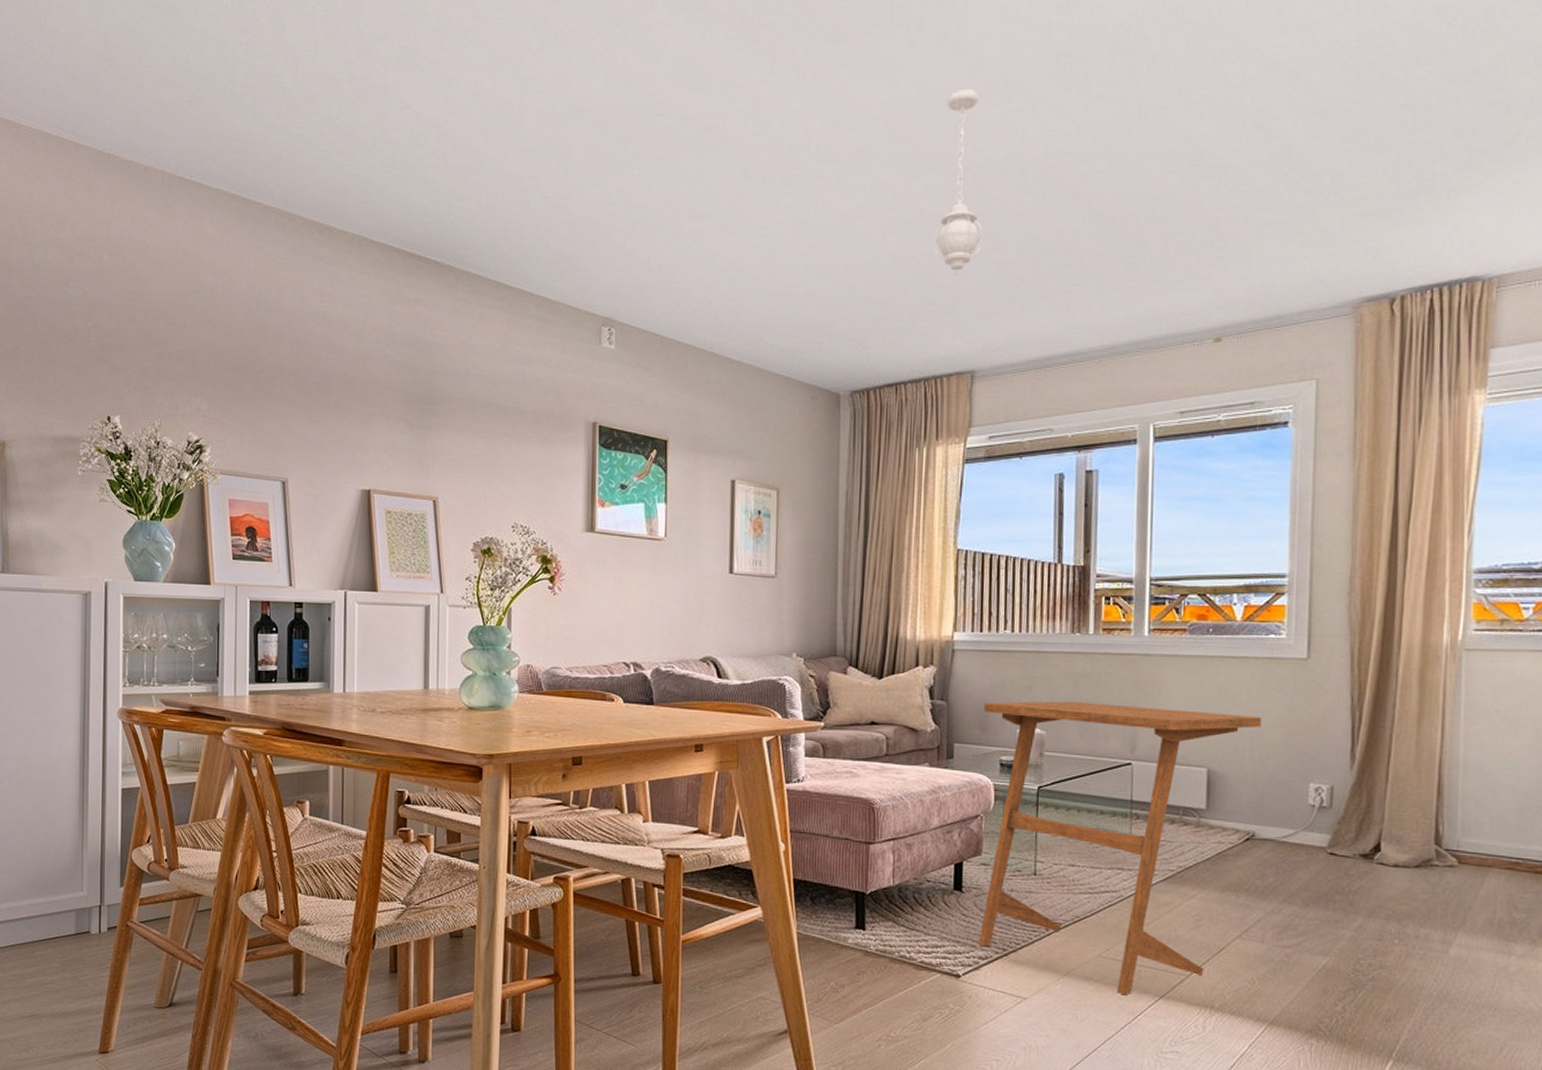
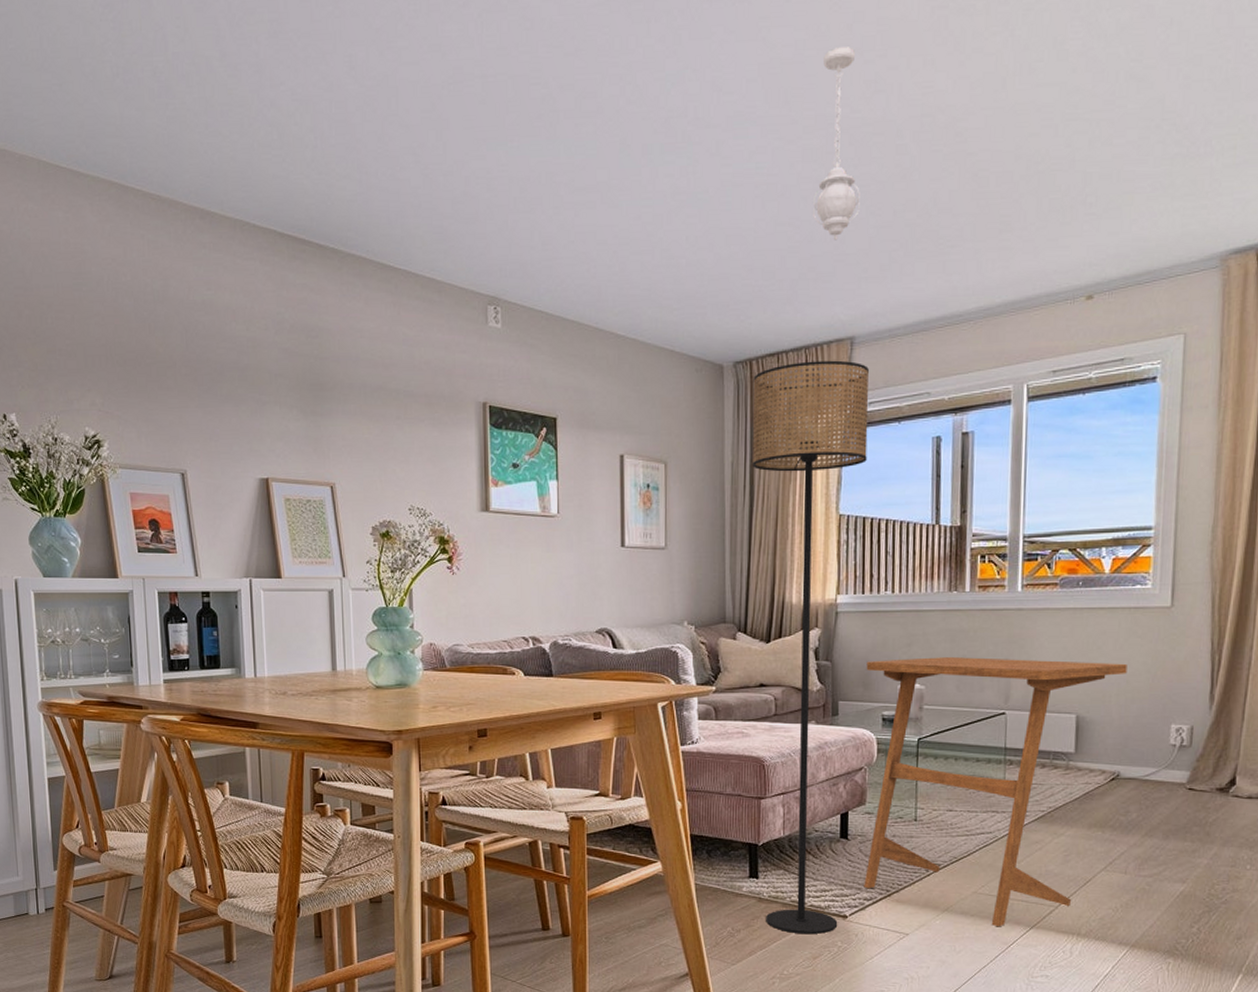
floor lamp: none [868,393,991,994] -> present [753,360,870,935]

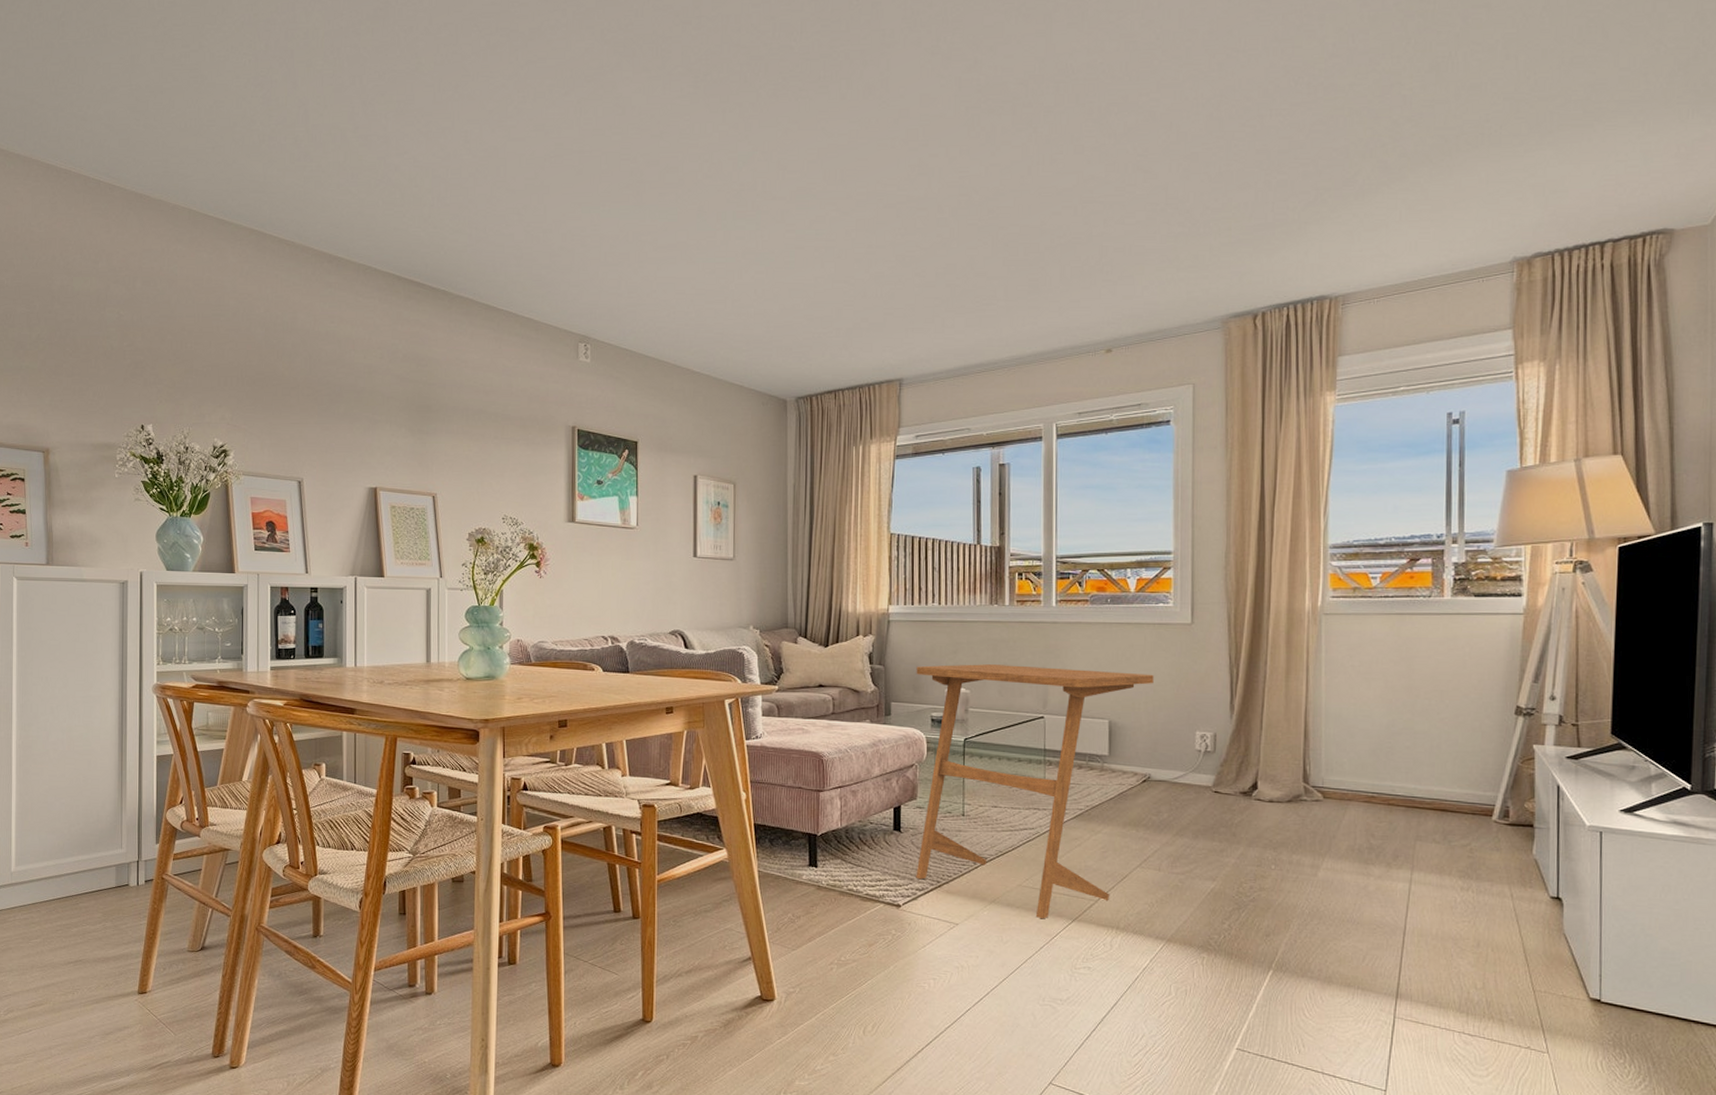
floor lamp: present [753,360,870,935] -> none [813,398,917,922]
pendant light: present [813,47,860,241] -> none [866,137,907,297]

